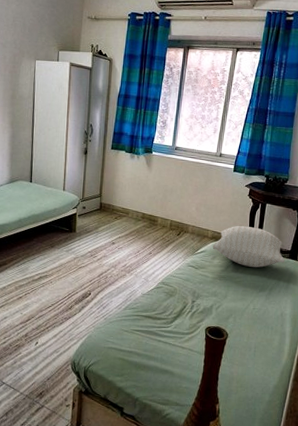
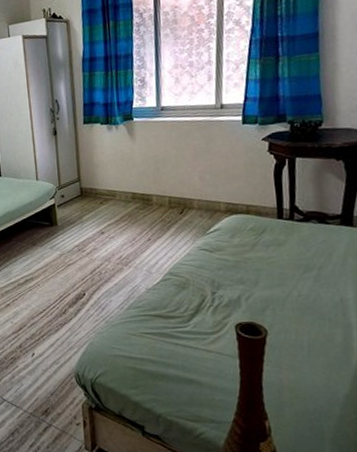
pillow: present [212,225,285,268] -> none [228,190,335,242]

